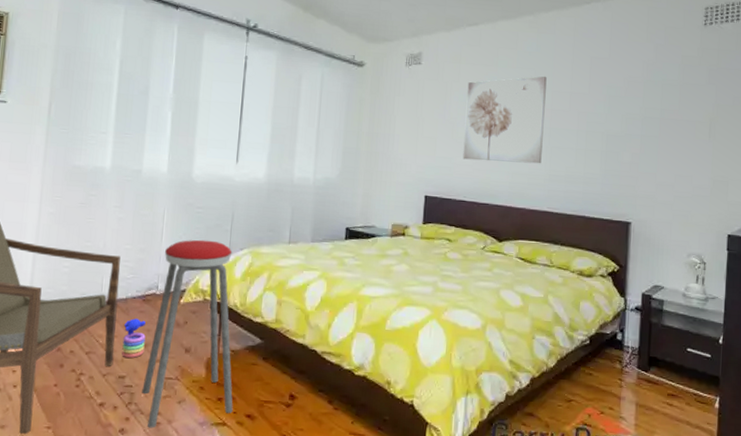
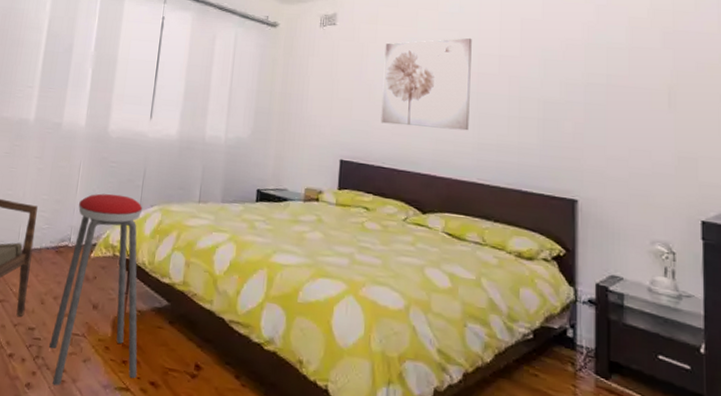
stacking toy: present [122,318,146,359] -> none [33,269,57,310]

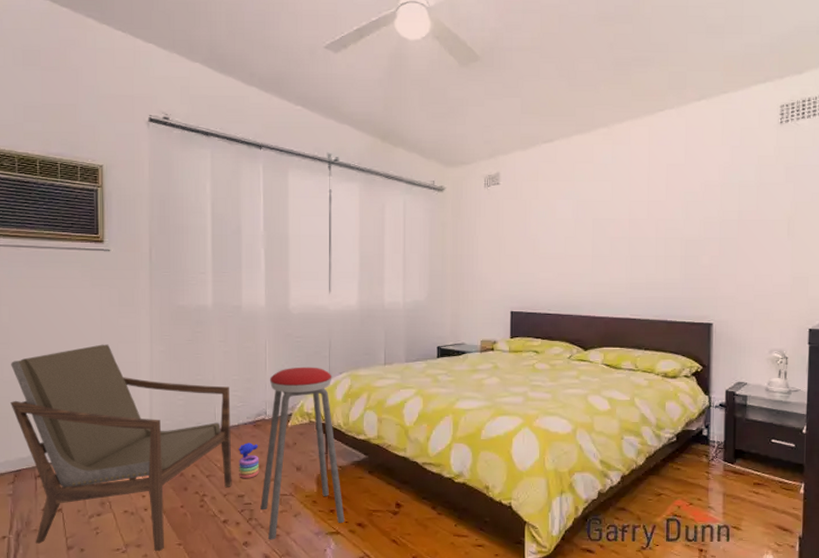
stacking toy: none [33,269,57,310] -> present [239,443,259,479]
wall art: present [381,38,472,131] -> none [545,186,624,274]

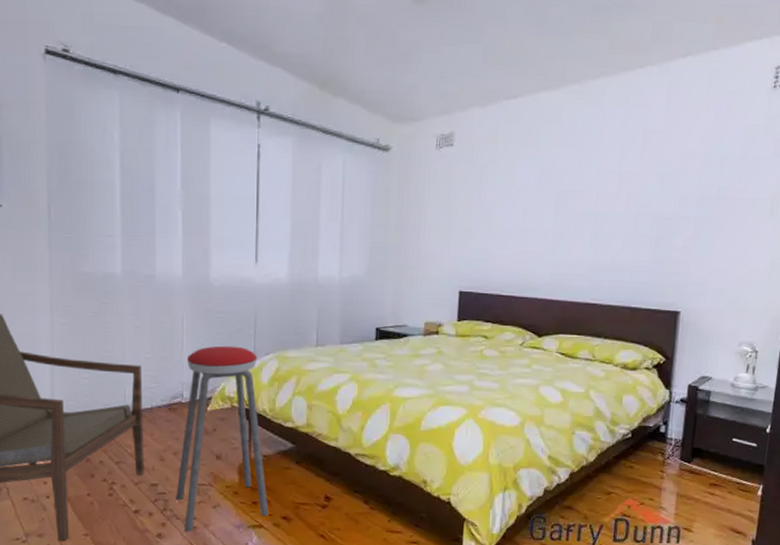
stacking toy: present [239,443,259,479] -> none [152,427,175,467]

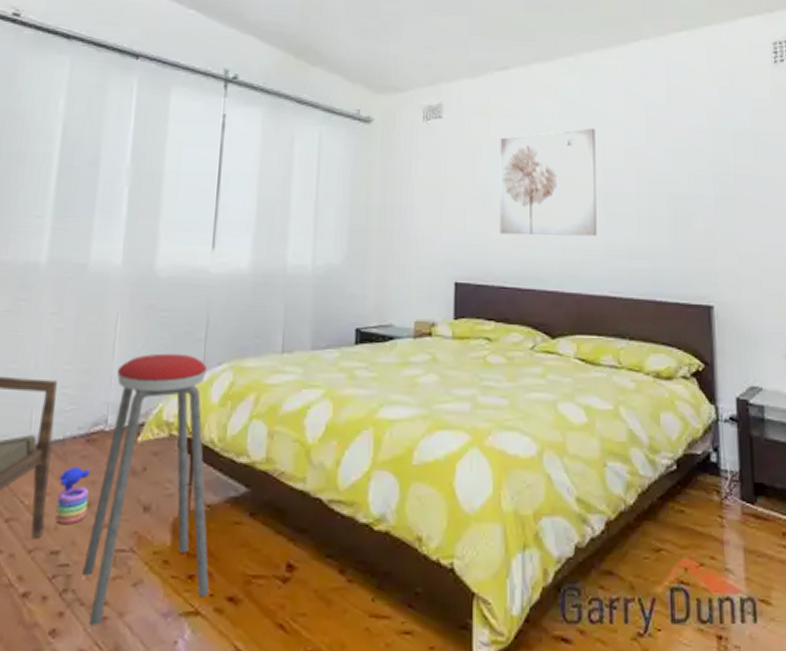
stacking toy: none [152,427,175,467] -> present [55,467,90,525]
wall art: none [500,154,593,253] -> present [499,128,597,237]

